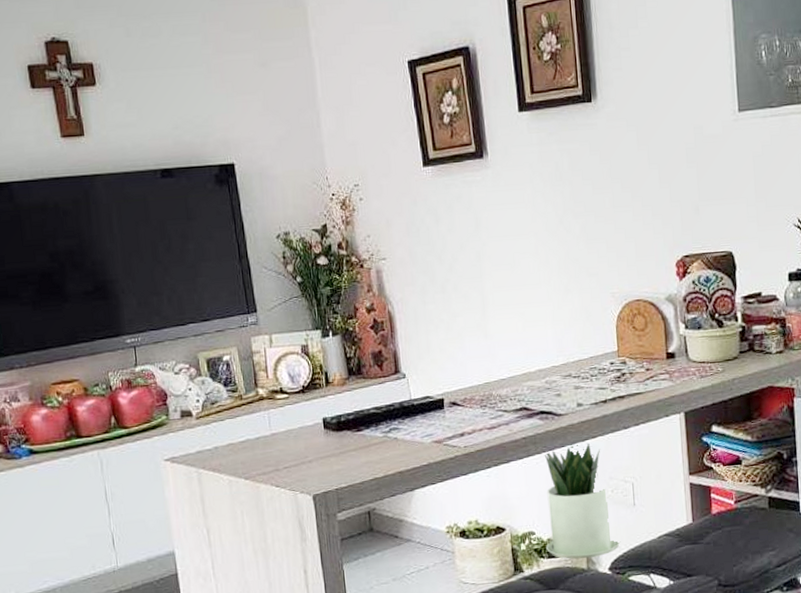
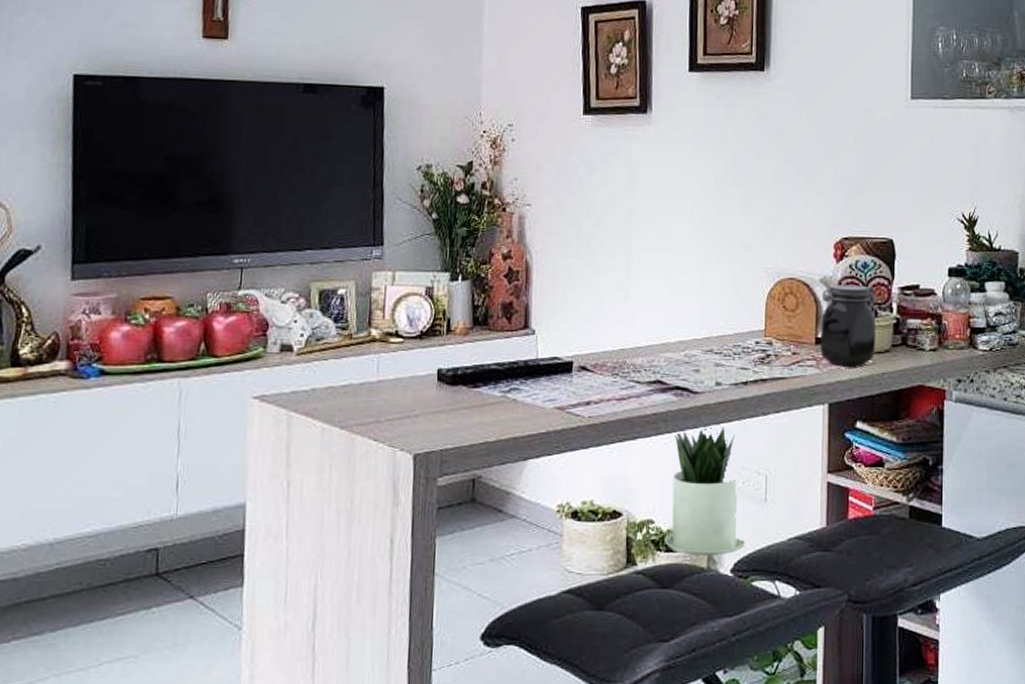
jar: none [668,299,725,377] -> present [820,284,877,367]

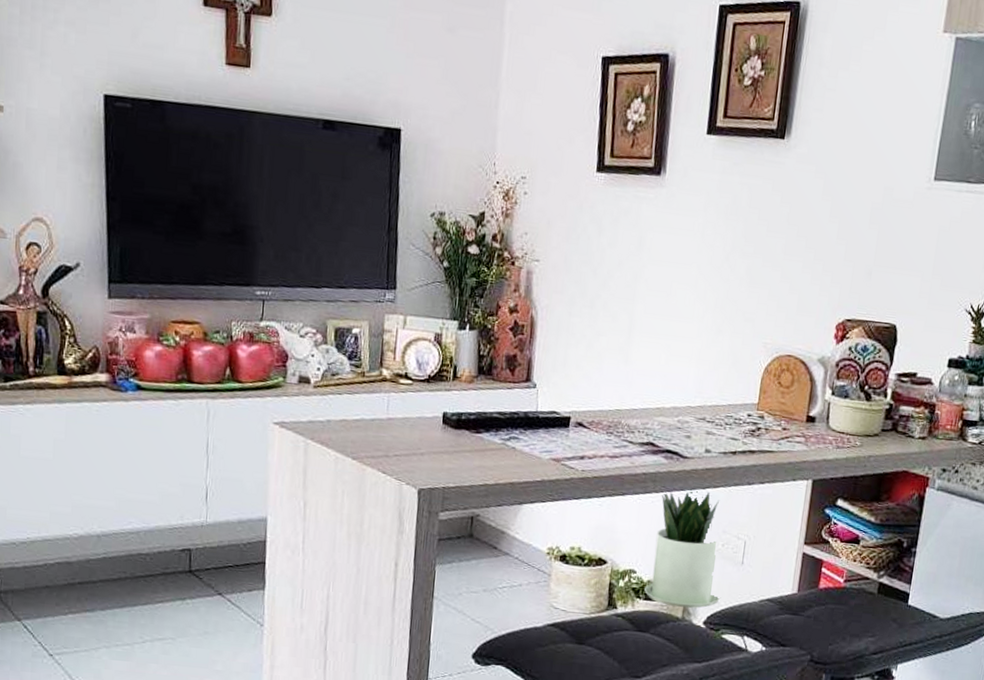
jar: present [820,284,877,367] -> none [810,365,873,447]

